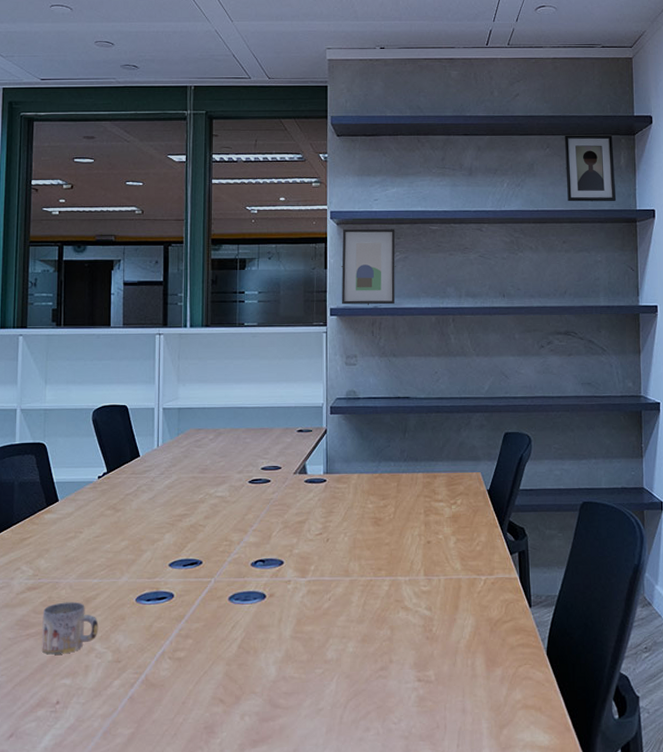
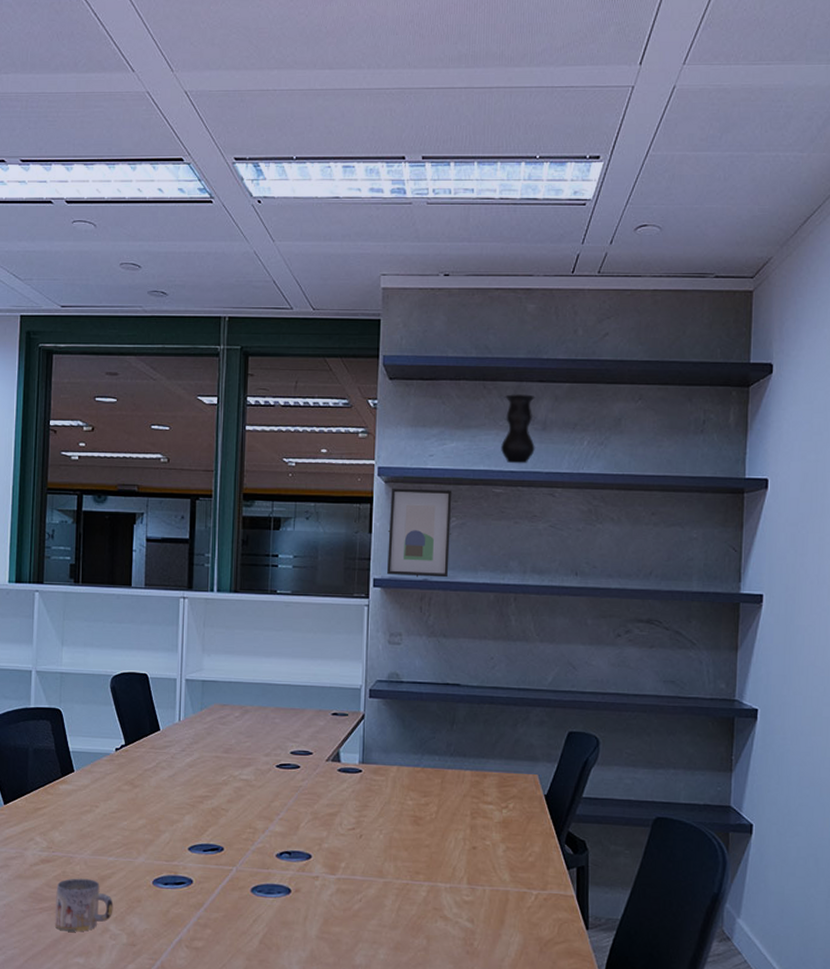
vase: none [435,146,464,205] -> present [501,394,535,464]
picture frame: present [565,134,617,202] -> none [659,385,722,467]

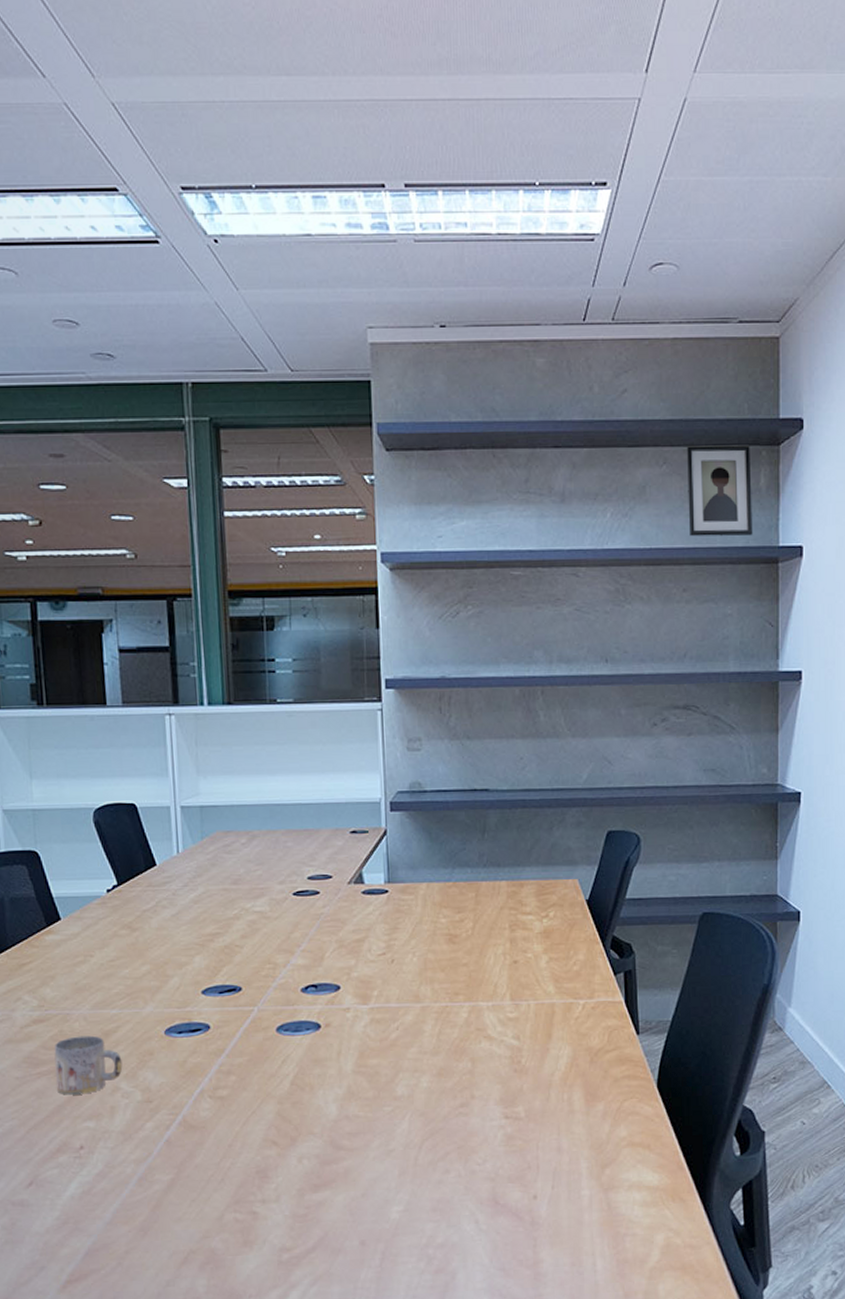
picture frame: present [387,488,454,578] -> none [396,574,468,674]
vase: present [501,394,535,464] -> none [517,462,554,542]
picture frame: none [659,385,722,467] -> present [687,445,753,537]

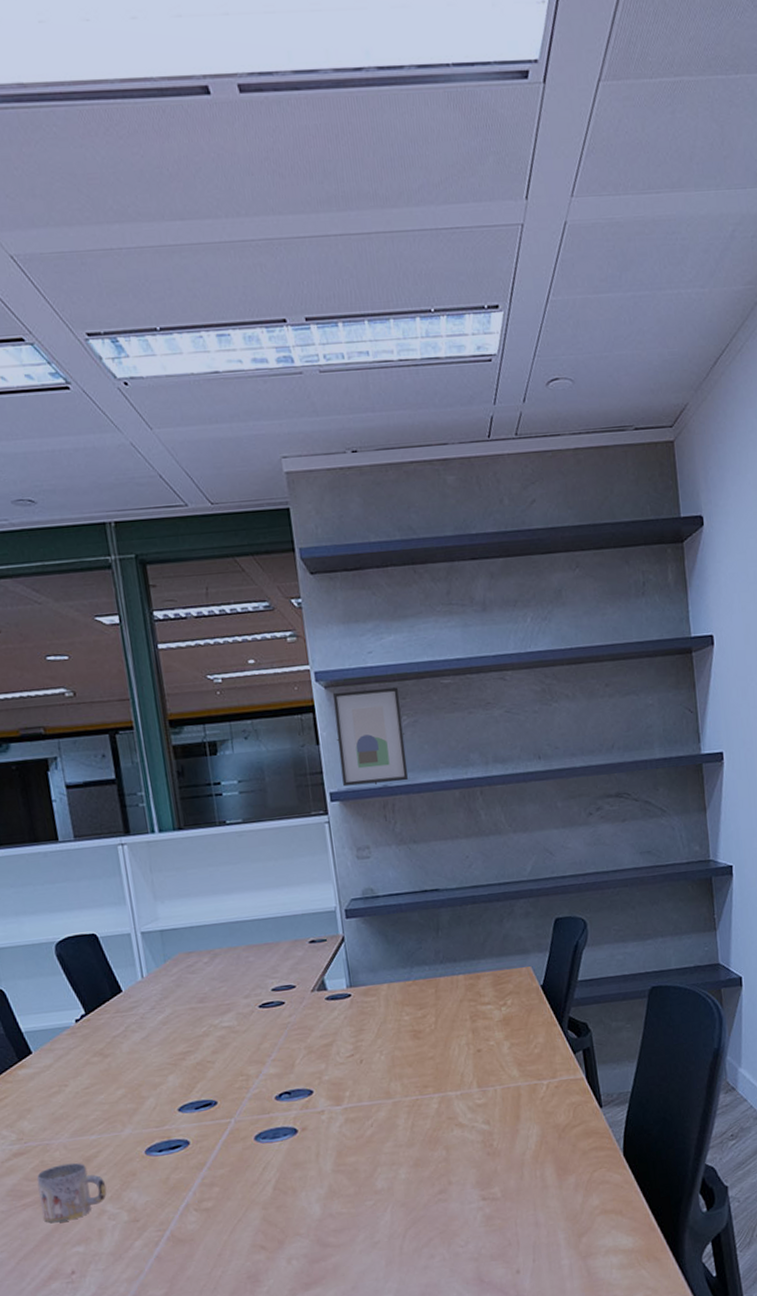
picture frame: none [396,574,468,674] -> present [332,686,409,787]
picture frame: present [687,445,753,537] -> none [597,544,666,634]

